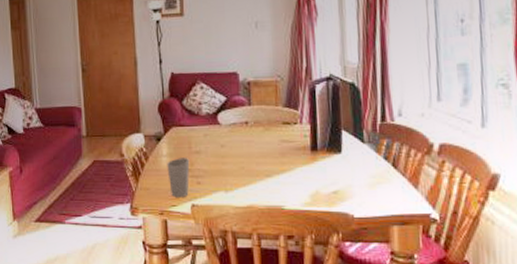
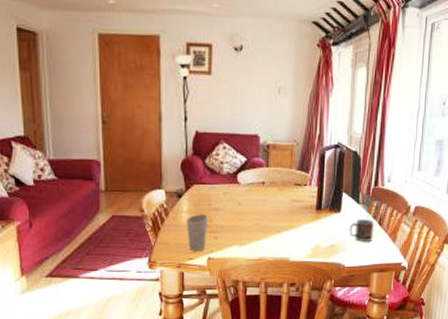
cup: none [354,160,388,189] -> present [349,218,375,243]

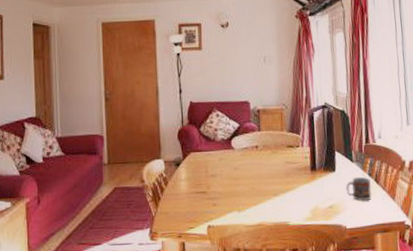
cup: present [187,214,209,251] -> none [185,181,207,220]

